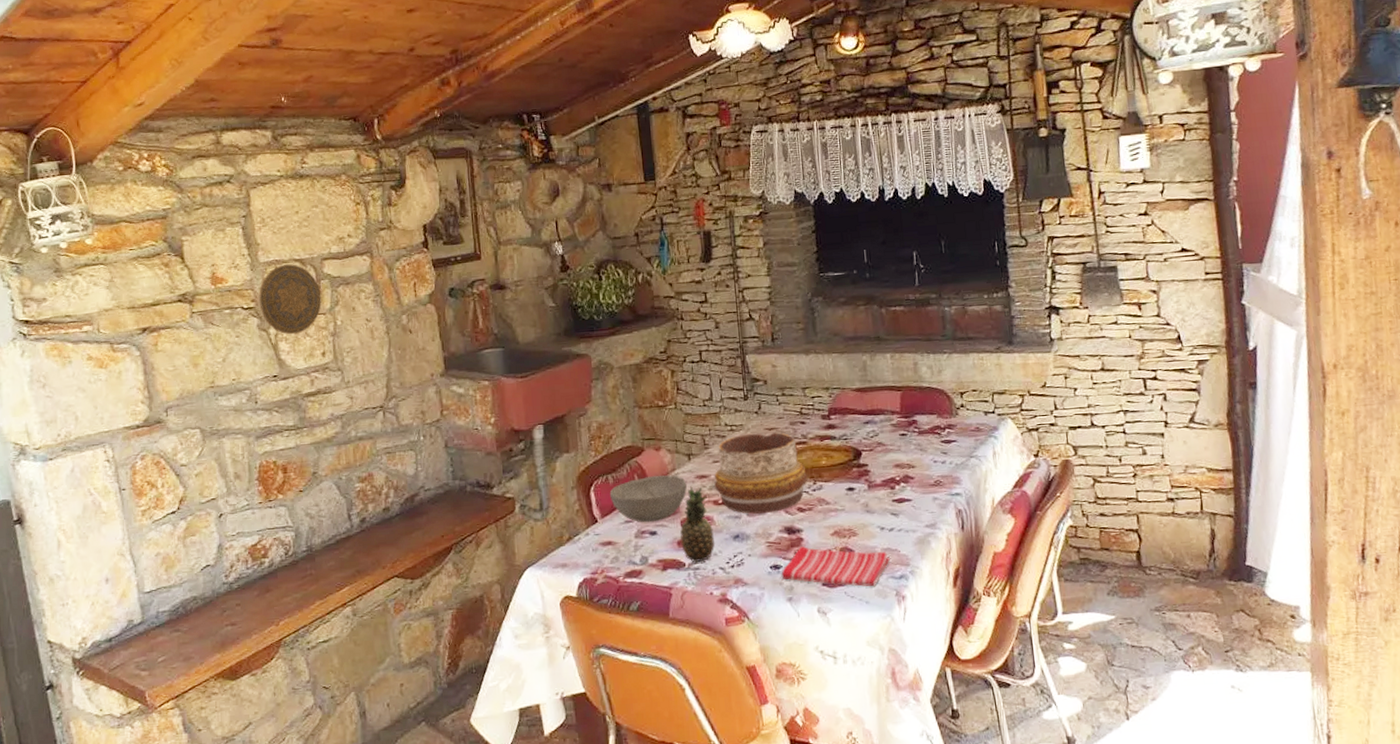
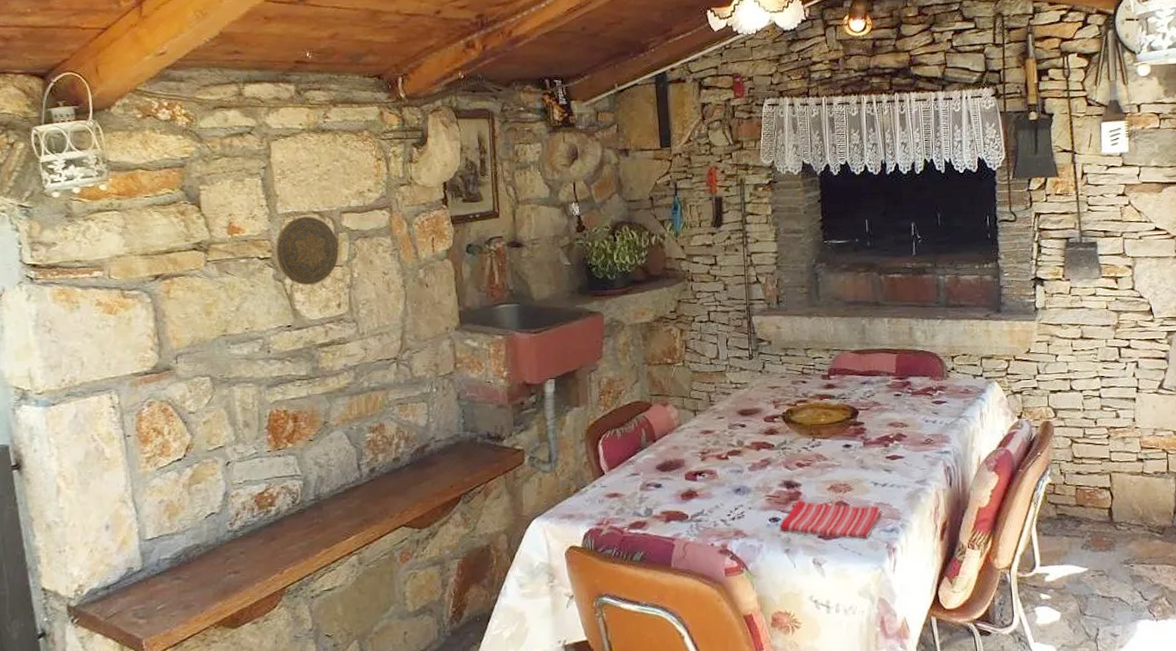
bowl: present [609,475,687,523] -> none [617,430,692,476]
fruit: present [680,486,715,563] -> none [684,441,717,515]
decorative bowl: present [714,432,808,514] -> none [718,391,808,469]

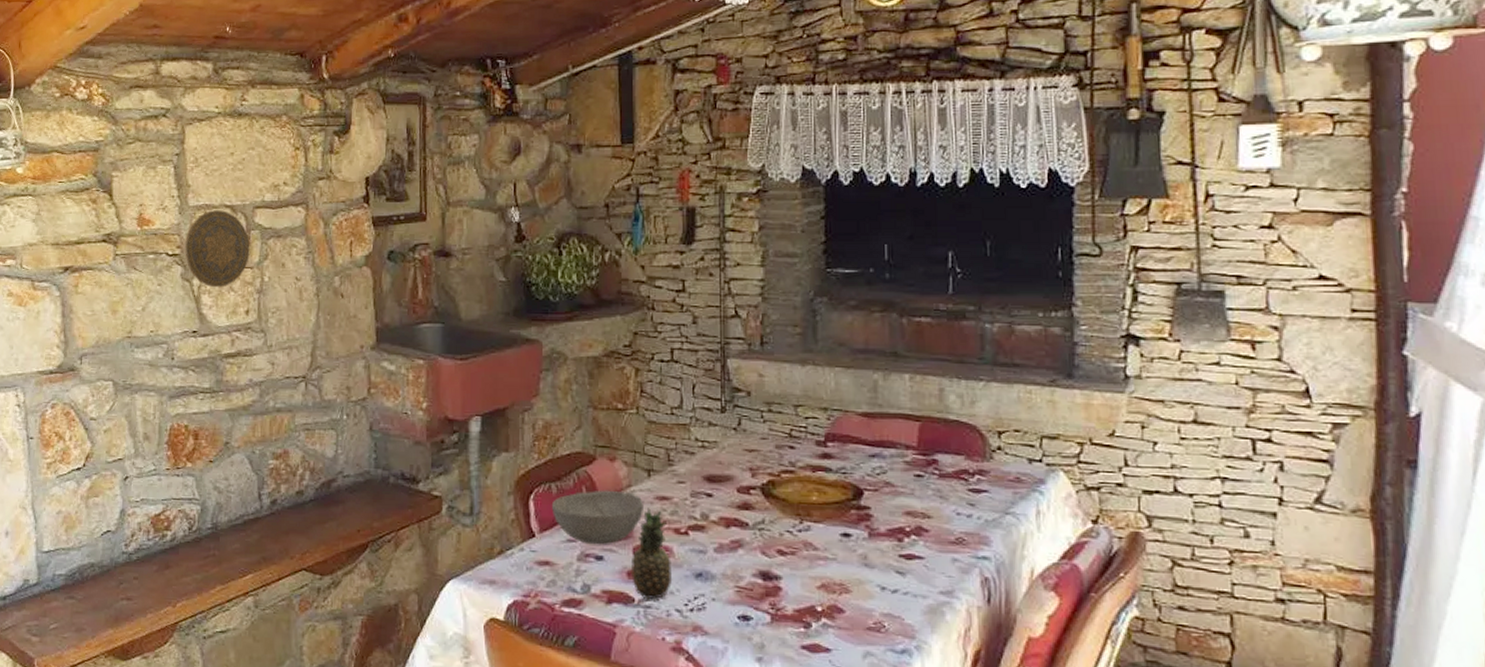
bowl: none [617,430,692,476] -> present [551,490,643,545]
fruit: none [684,441,717,515] -> present [632,508,672,600]
dish towel: present [779,500,882,539] -> none [751,597,890,658]

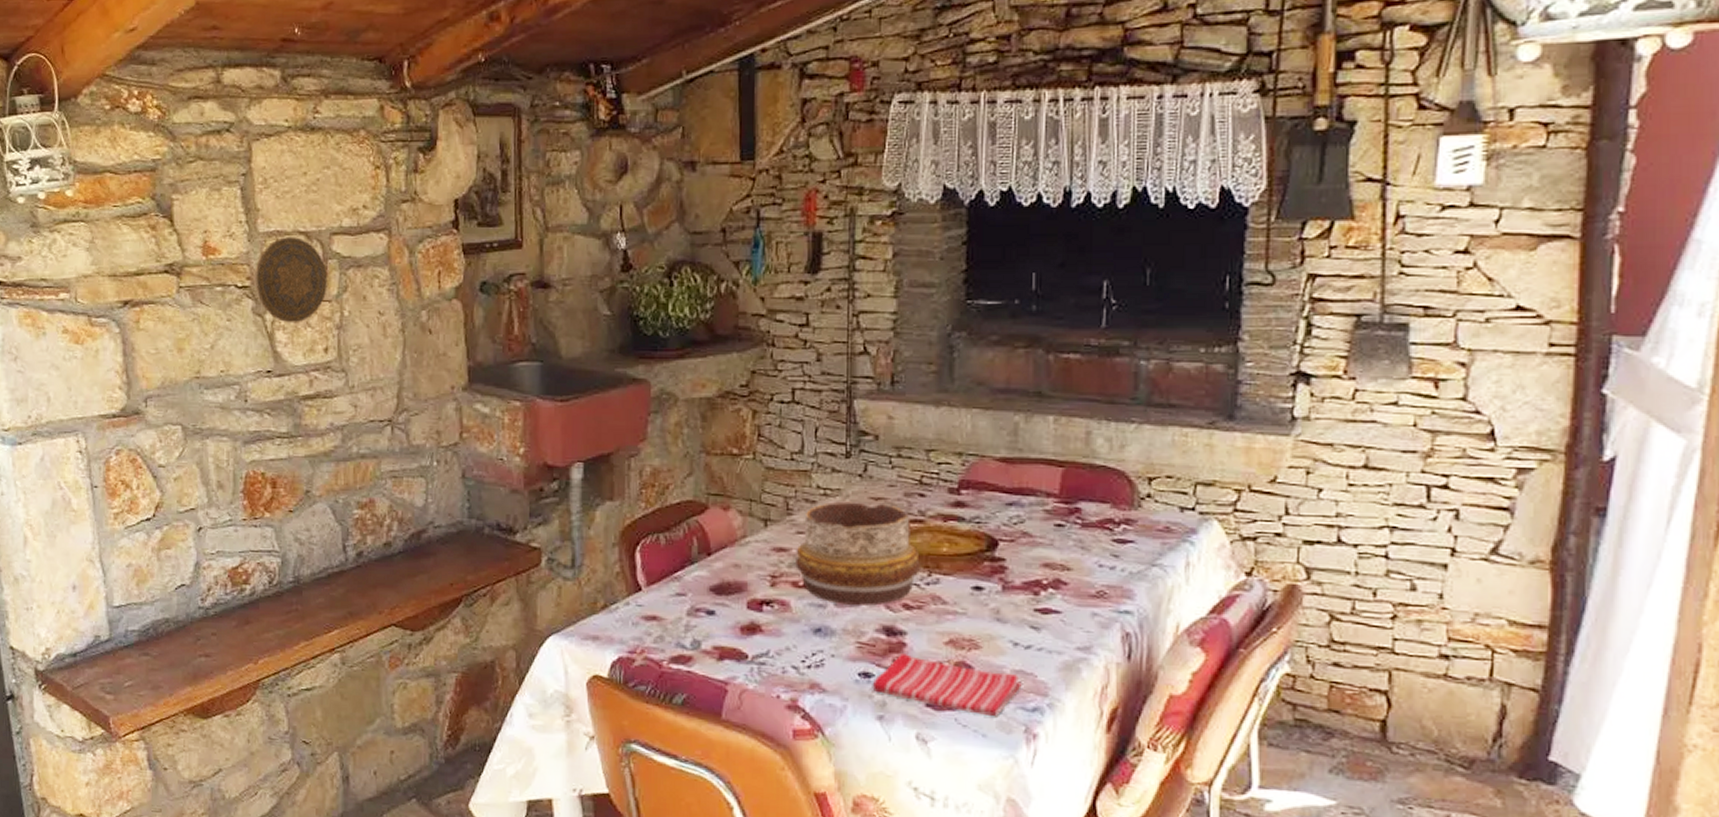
bowl: present [551,490,643,545] -> none [659,541,759,599]
fruit: present [632,508,672,600] -> none [745,560,788,657]
decorative bowl: none [677,453,793,552] -> present [795,501,922,606]
dish towel: none [751,597,890,658] -> present [872,653,1022,716]

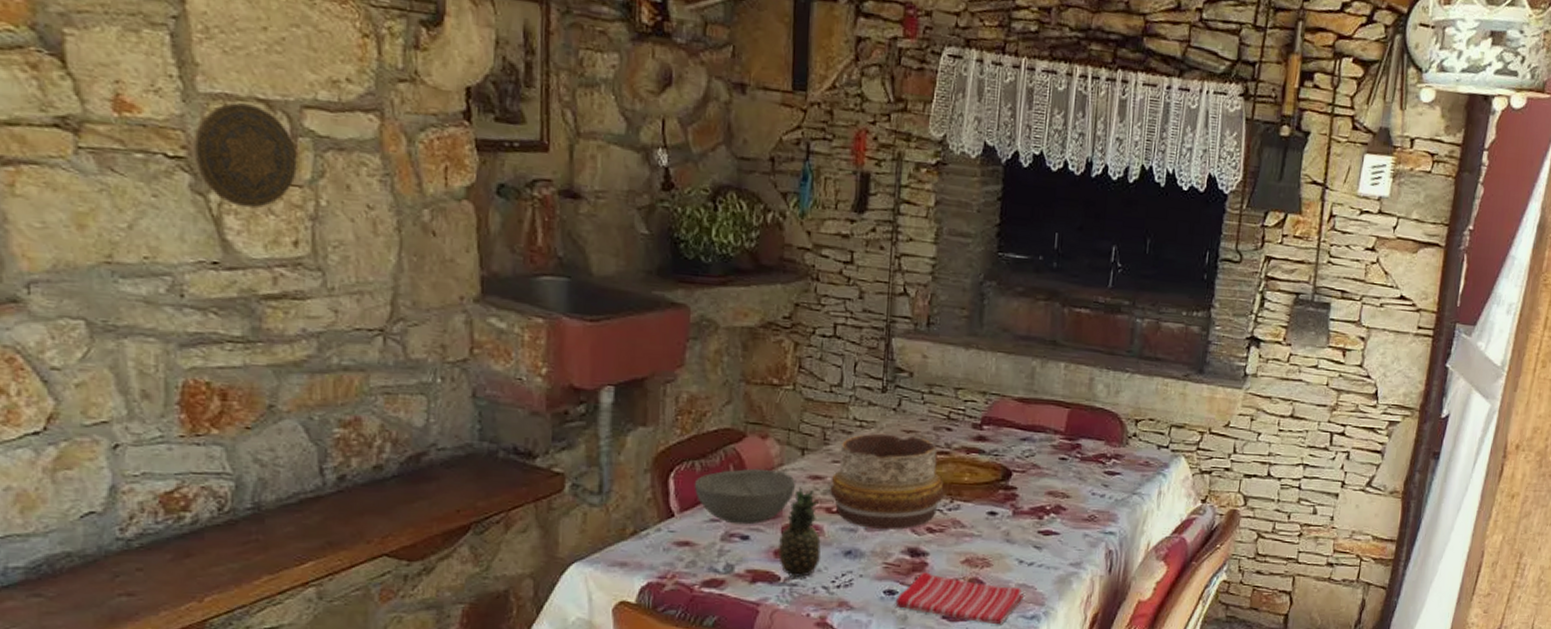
bowl: none [659,541,759,599] -> present [694,468,795,525]
fruit: none [745,560,788,657] -> present [778,487,821,578]

